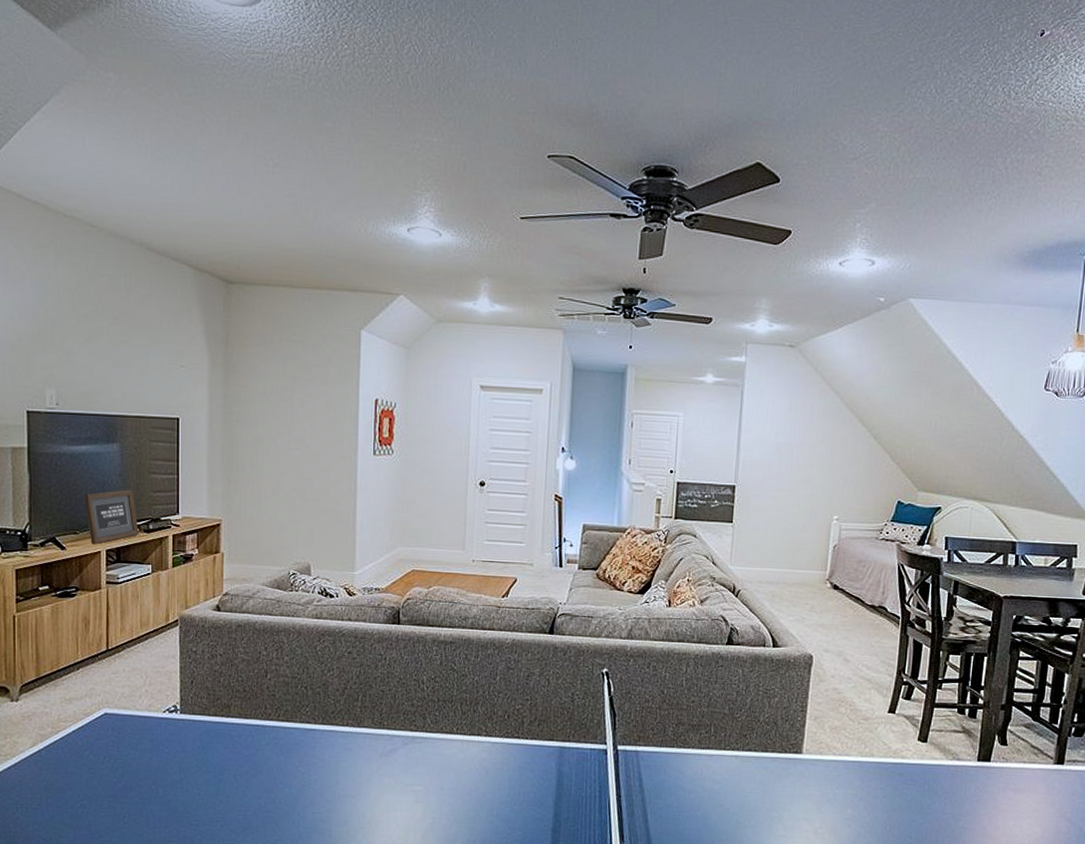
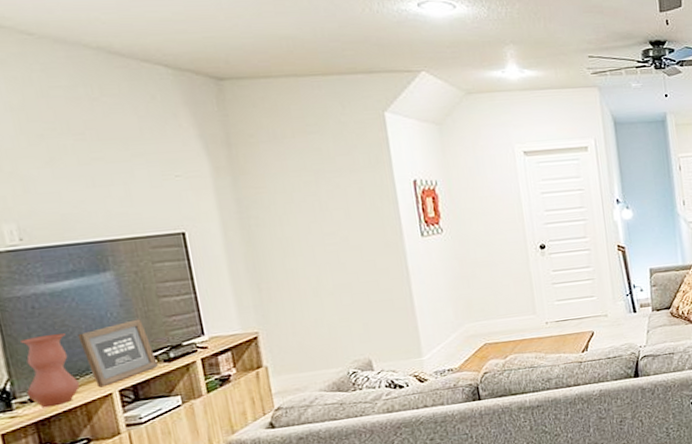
vase: none [39,490,78,554] -> present [21,333,80,408]

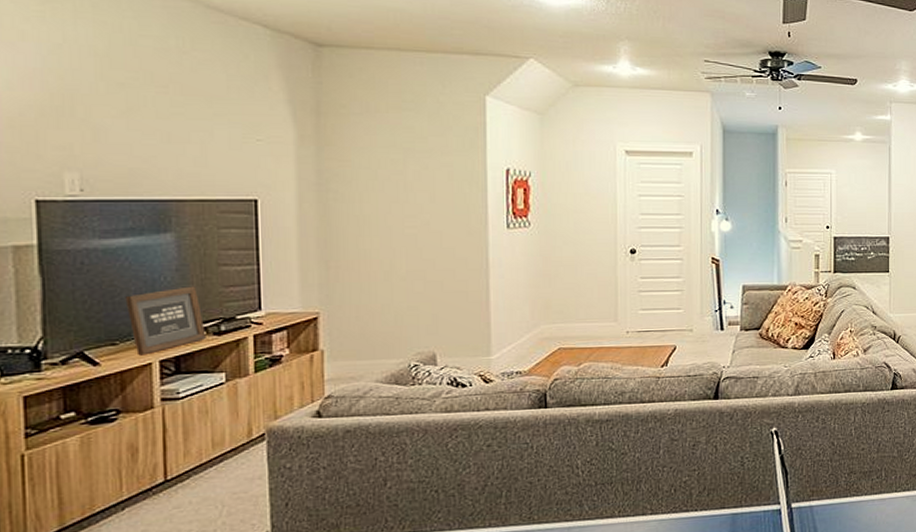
vase: present [21,333,80,408] -> none [59,293,118,372]

